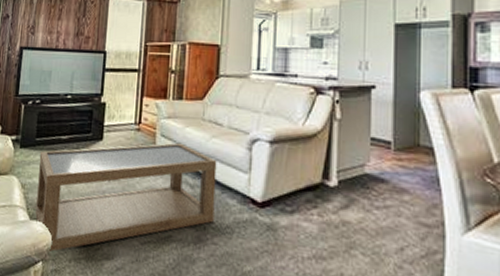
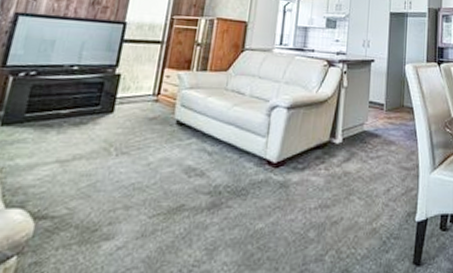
coffee table: present [35,142,217,252] -> none [13,112,237,243]

